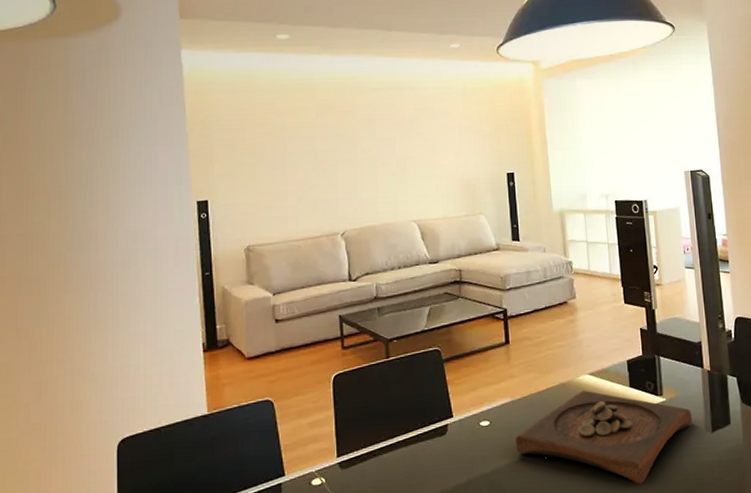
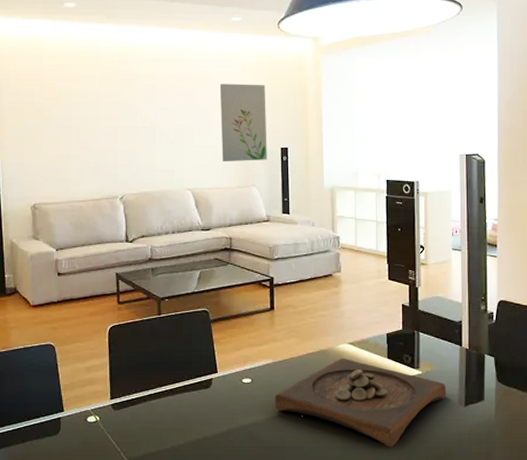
wall art: none [441,110,494,191] -> present [219,83,267,162]

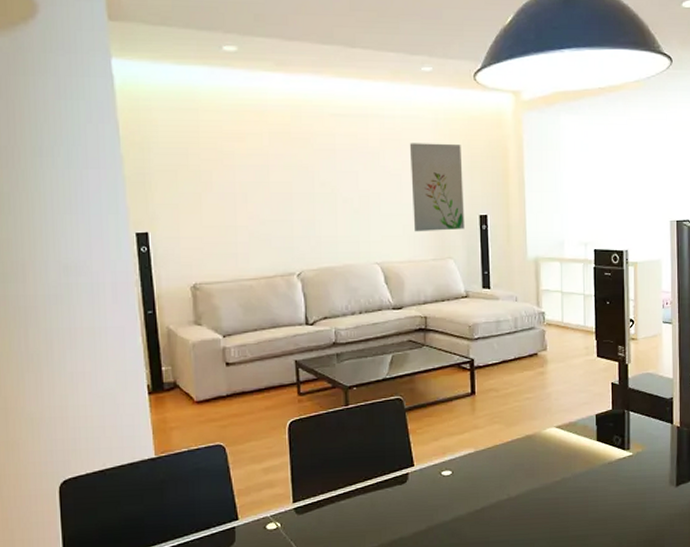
wooden tray: present [275,357,447,447] -> none [478,442,658,534]

